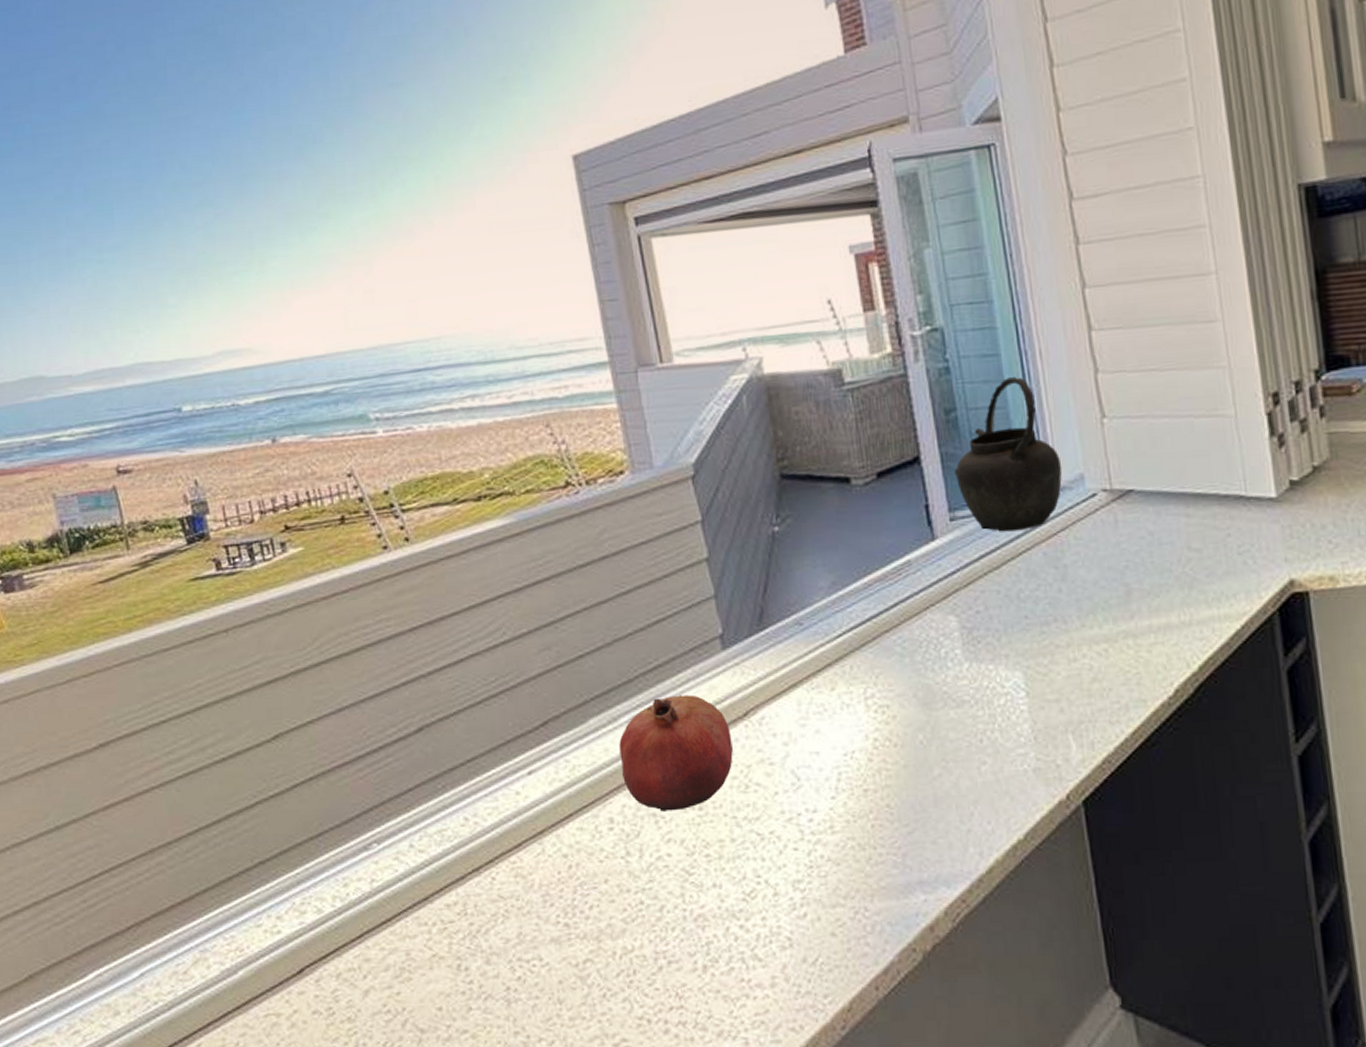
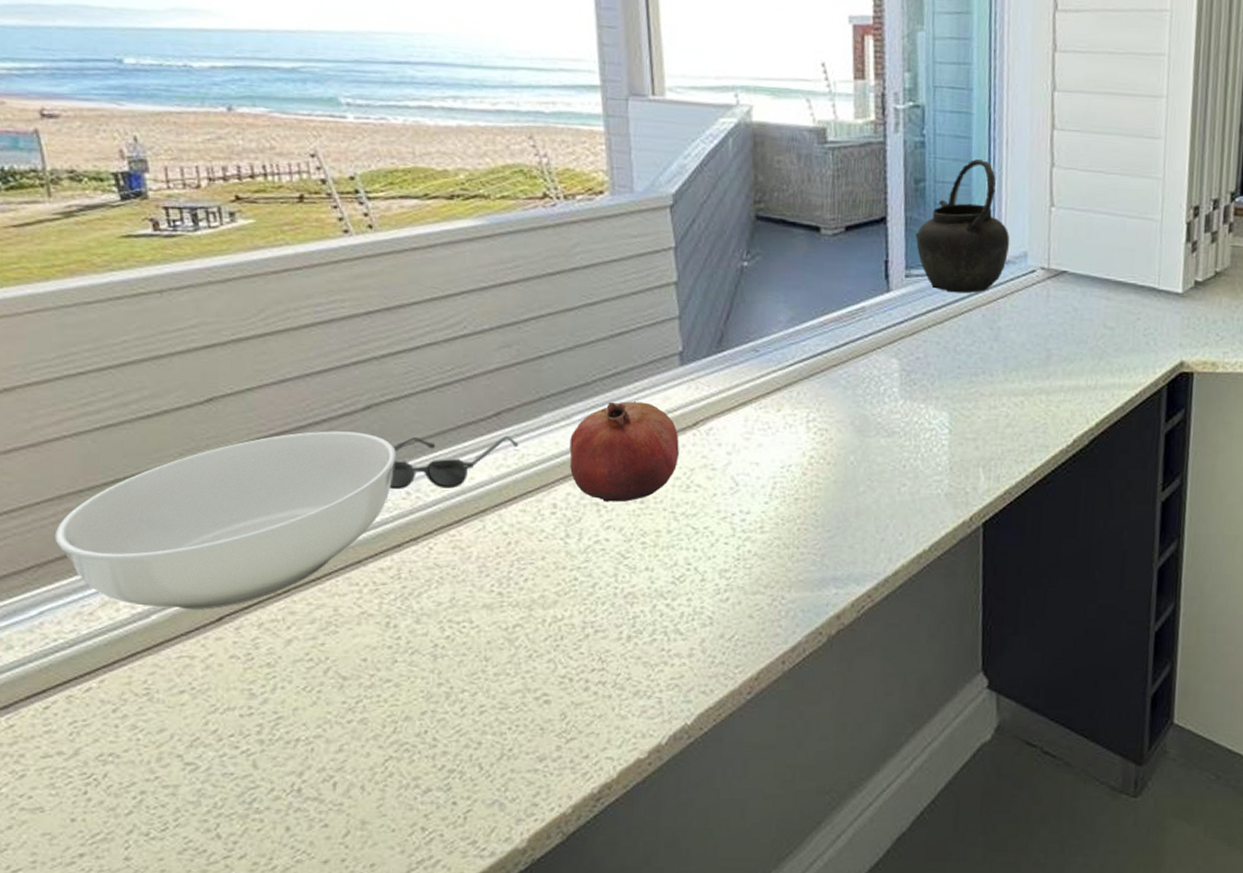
bowl: none [149,757,452,962] -> present [54,431,397,610]
sunglasses: none [447,746,569,817] -> present [389,435,519,490]

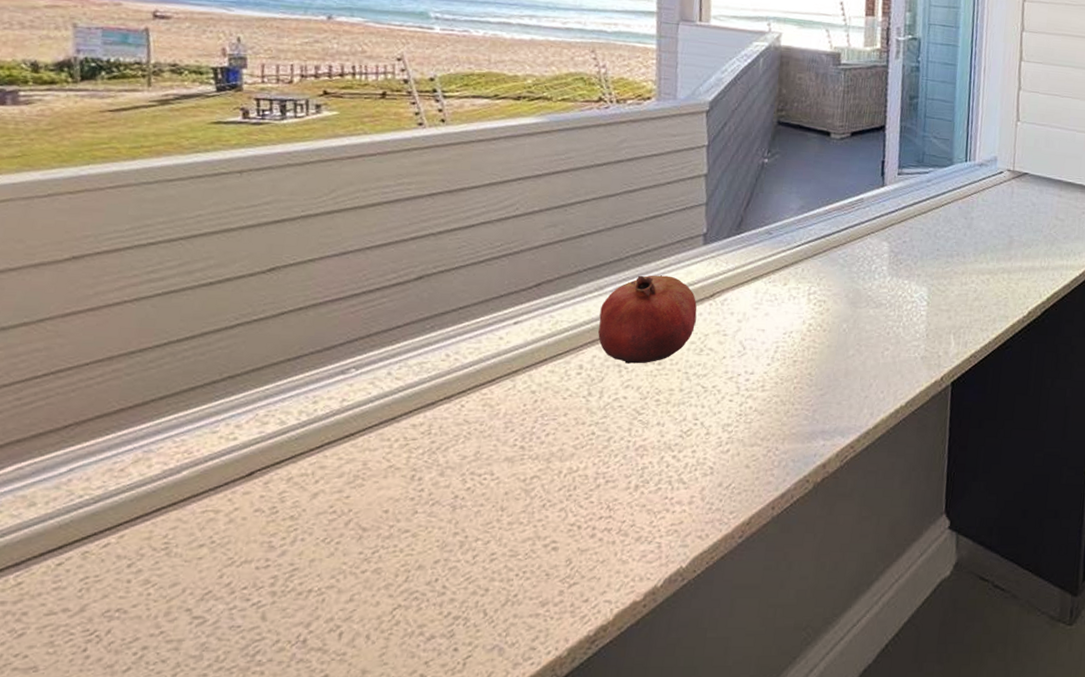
bowl: present [54,431,397,610] -> none [98,298,442,465]
sunglasses: present [389,435,519,490] -> none [430,304,555,353]
kettle: present [915,159,1010,293] -> none [908,82,984,189]

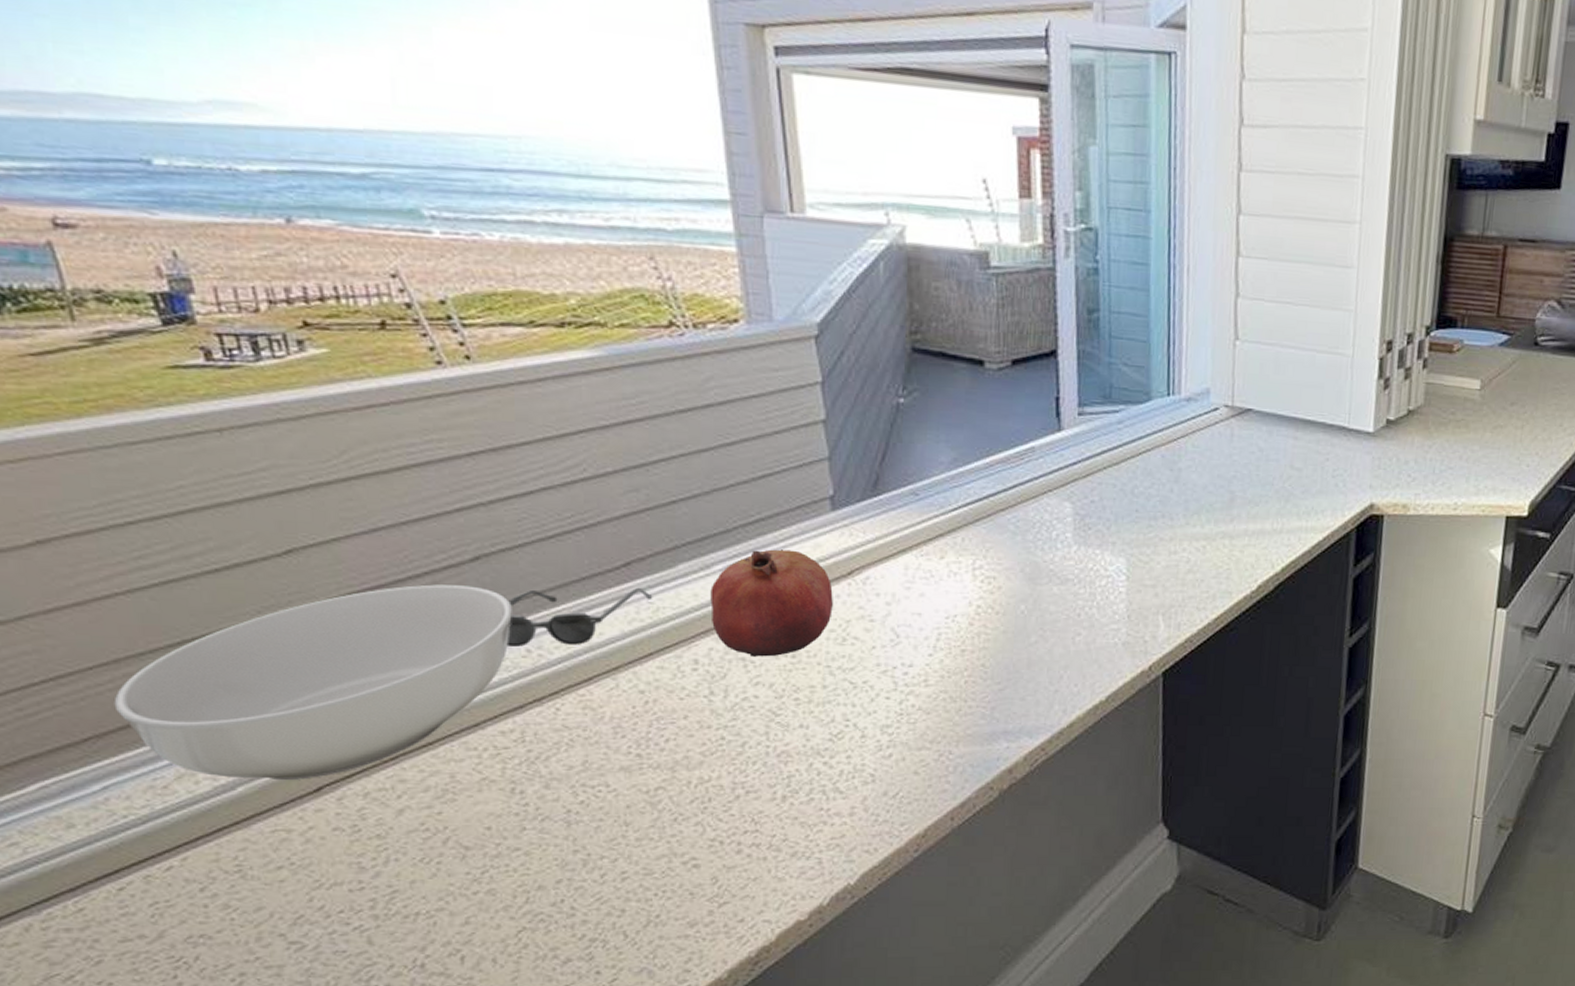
bowl: none [98,298,442,465] -> present [114,584,514,780]
sunglasses: none [430,304,555,353] -> present [506,587,653,648]

